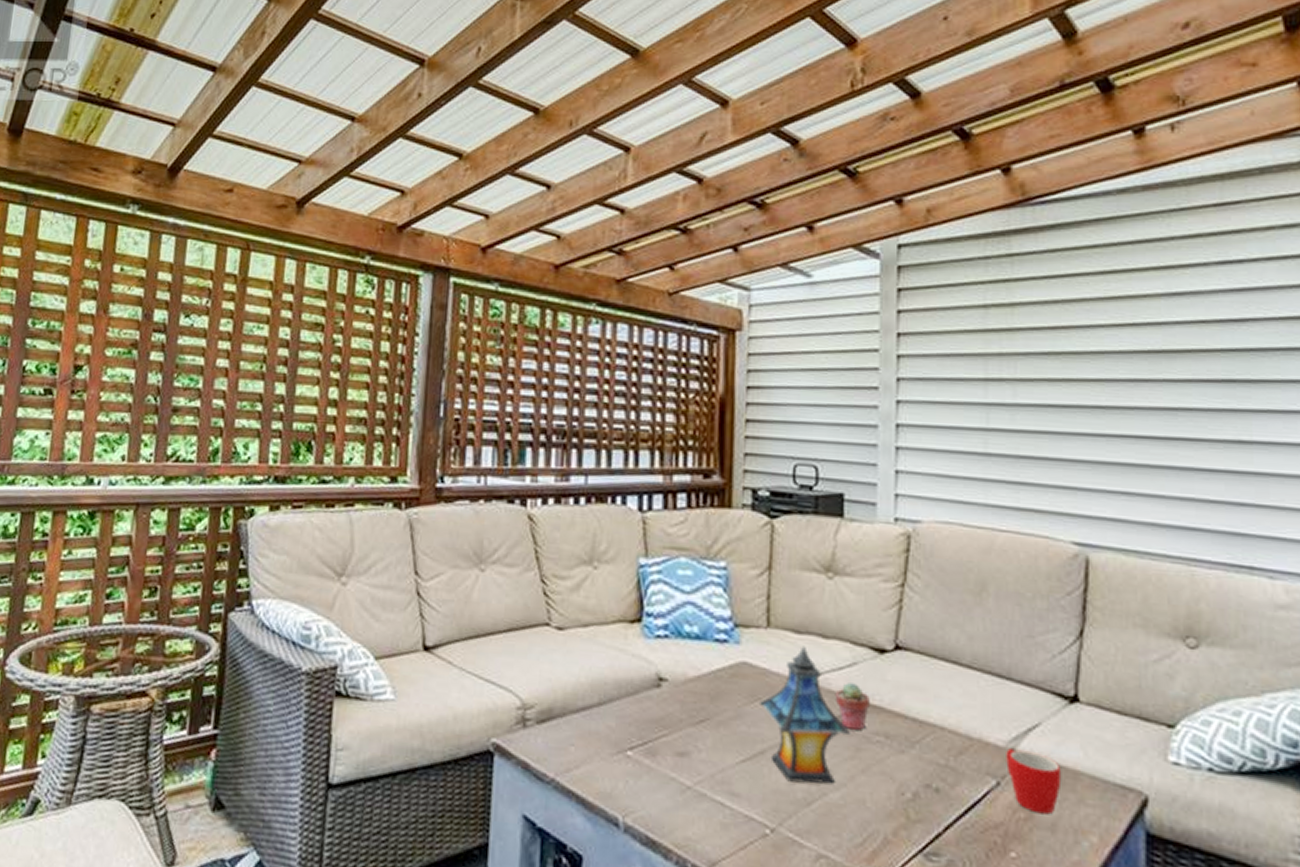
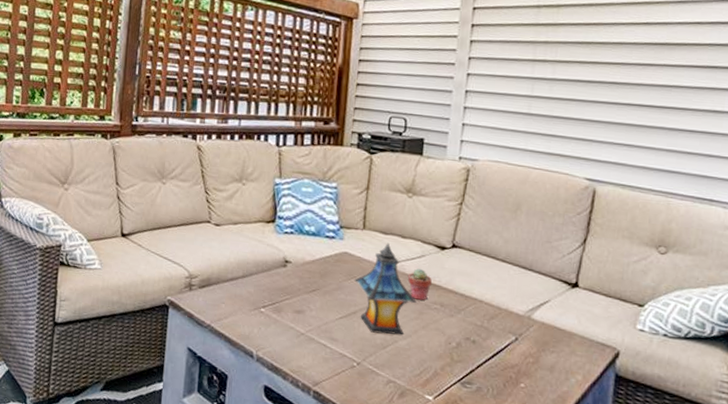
mug: present [1006,748,1062,815] -> none [523,316,562,361]

